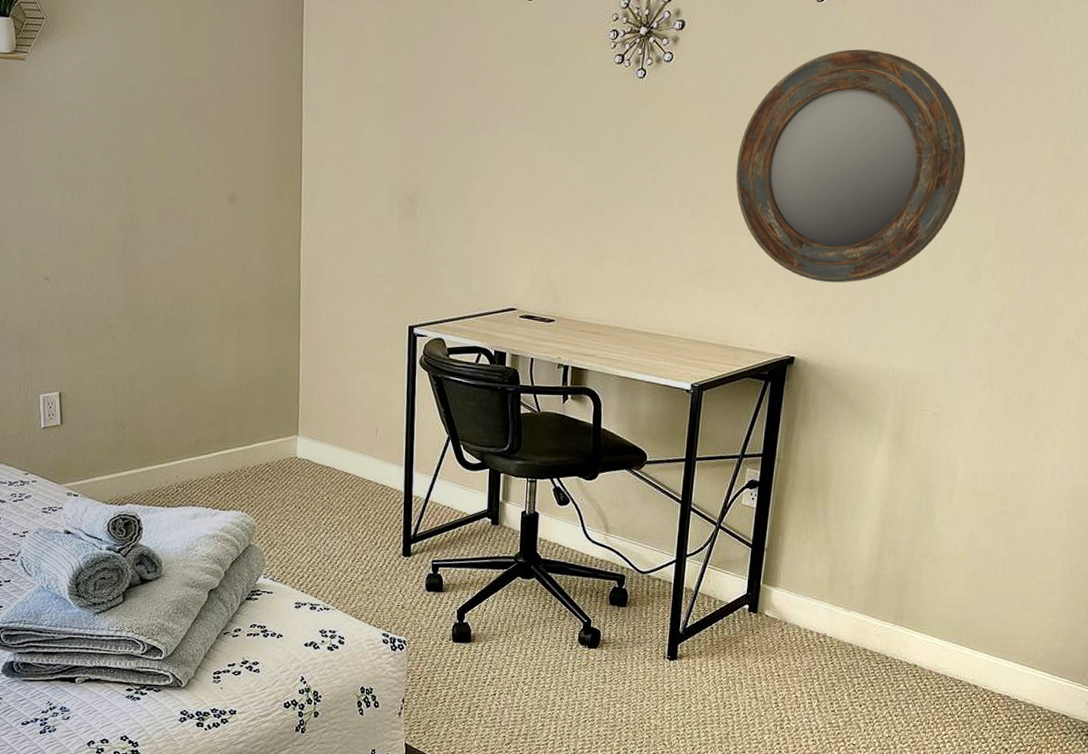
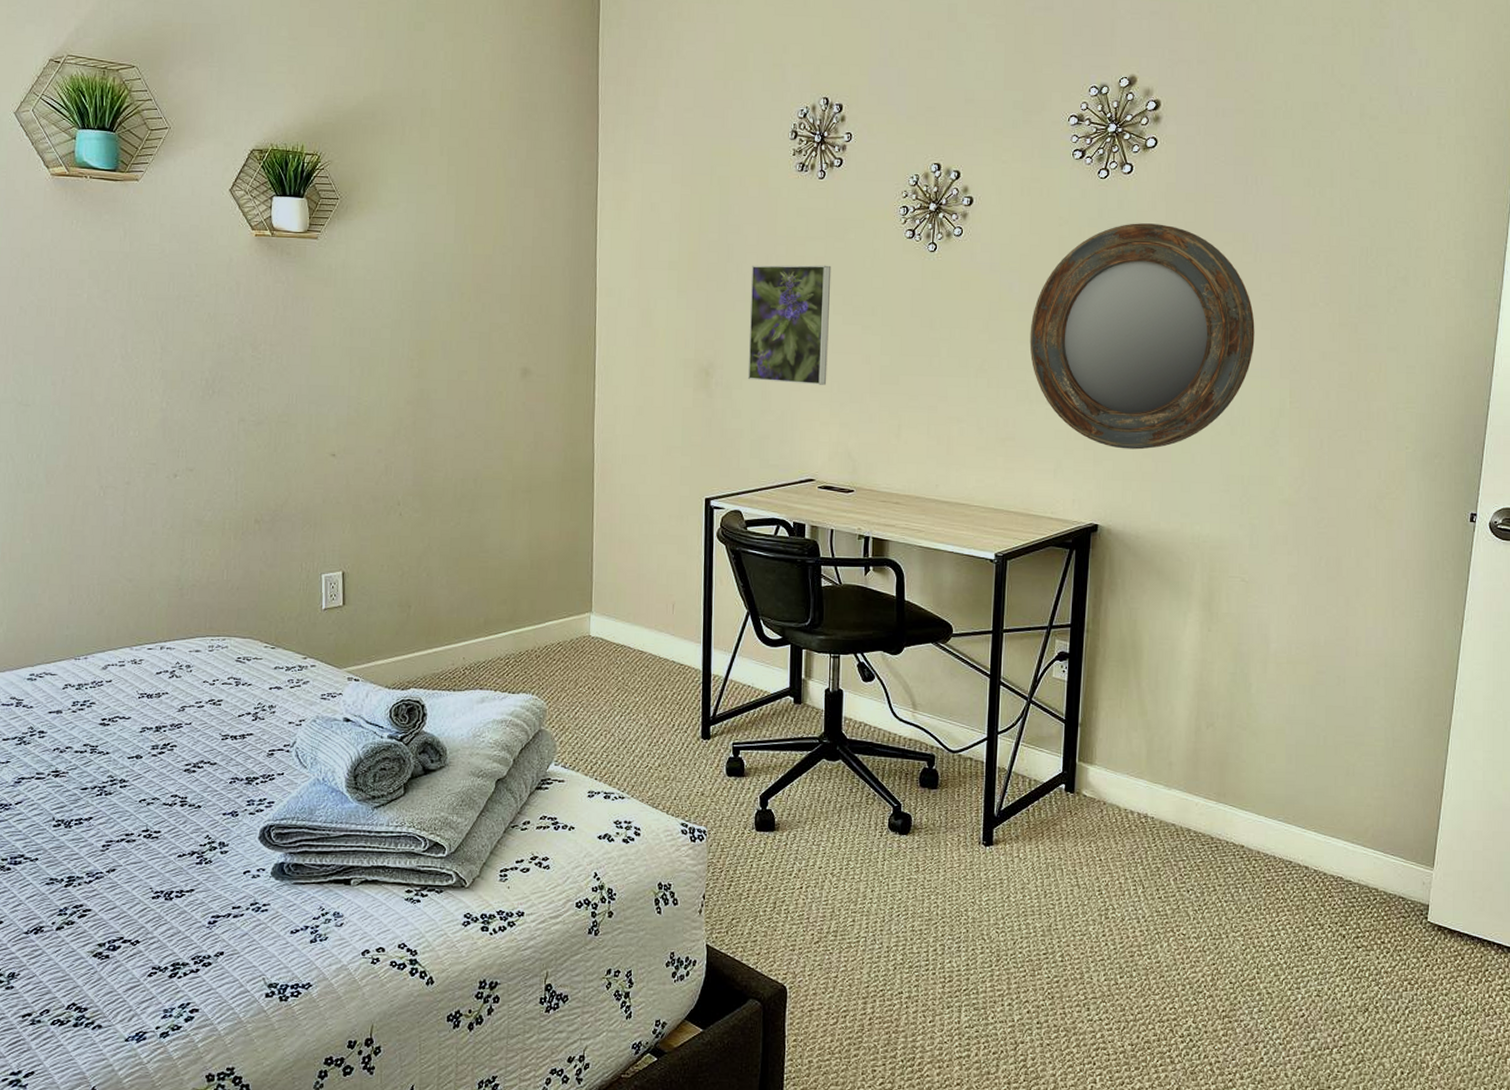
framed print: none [452,90,539,214] -> present [747,265,832,385]

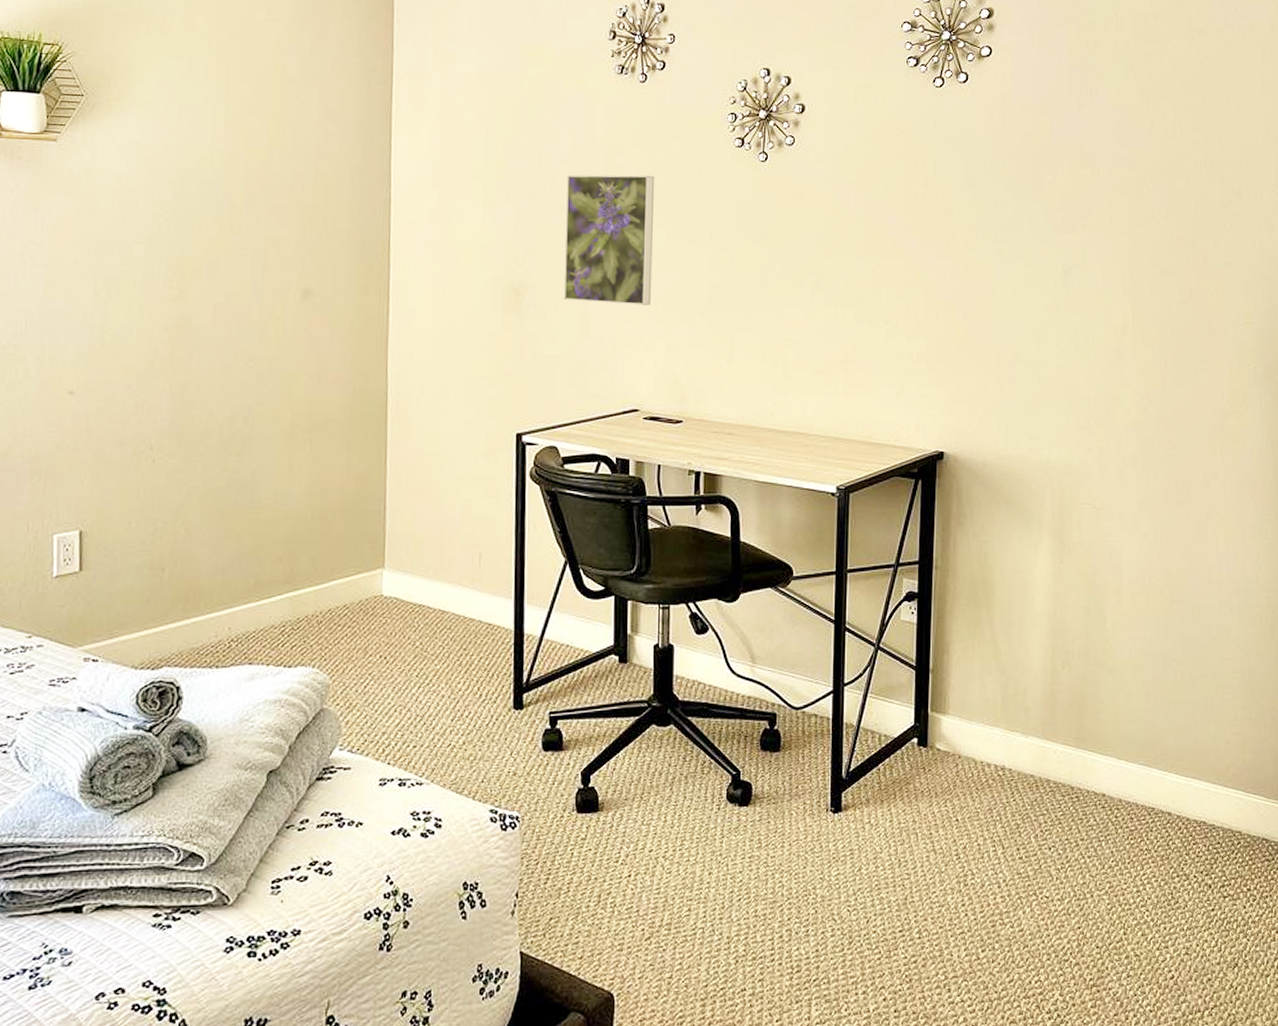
home mirror: present [1029,223,1255,450] -> none [867,134,1096,371]

